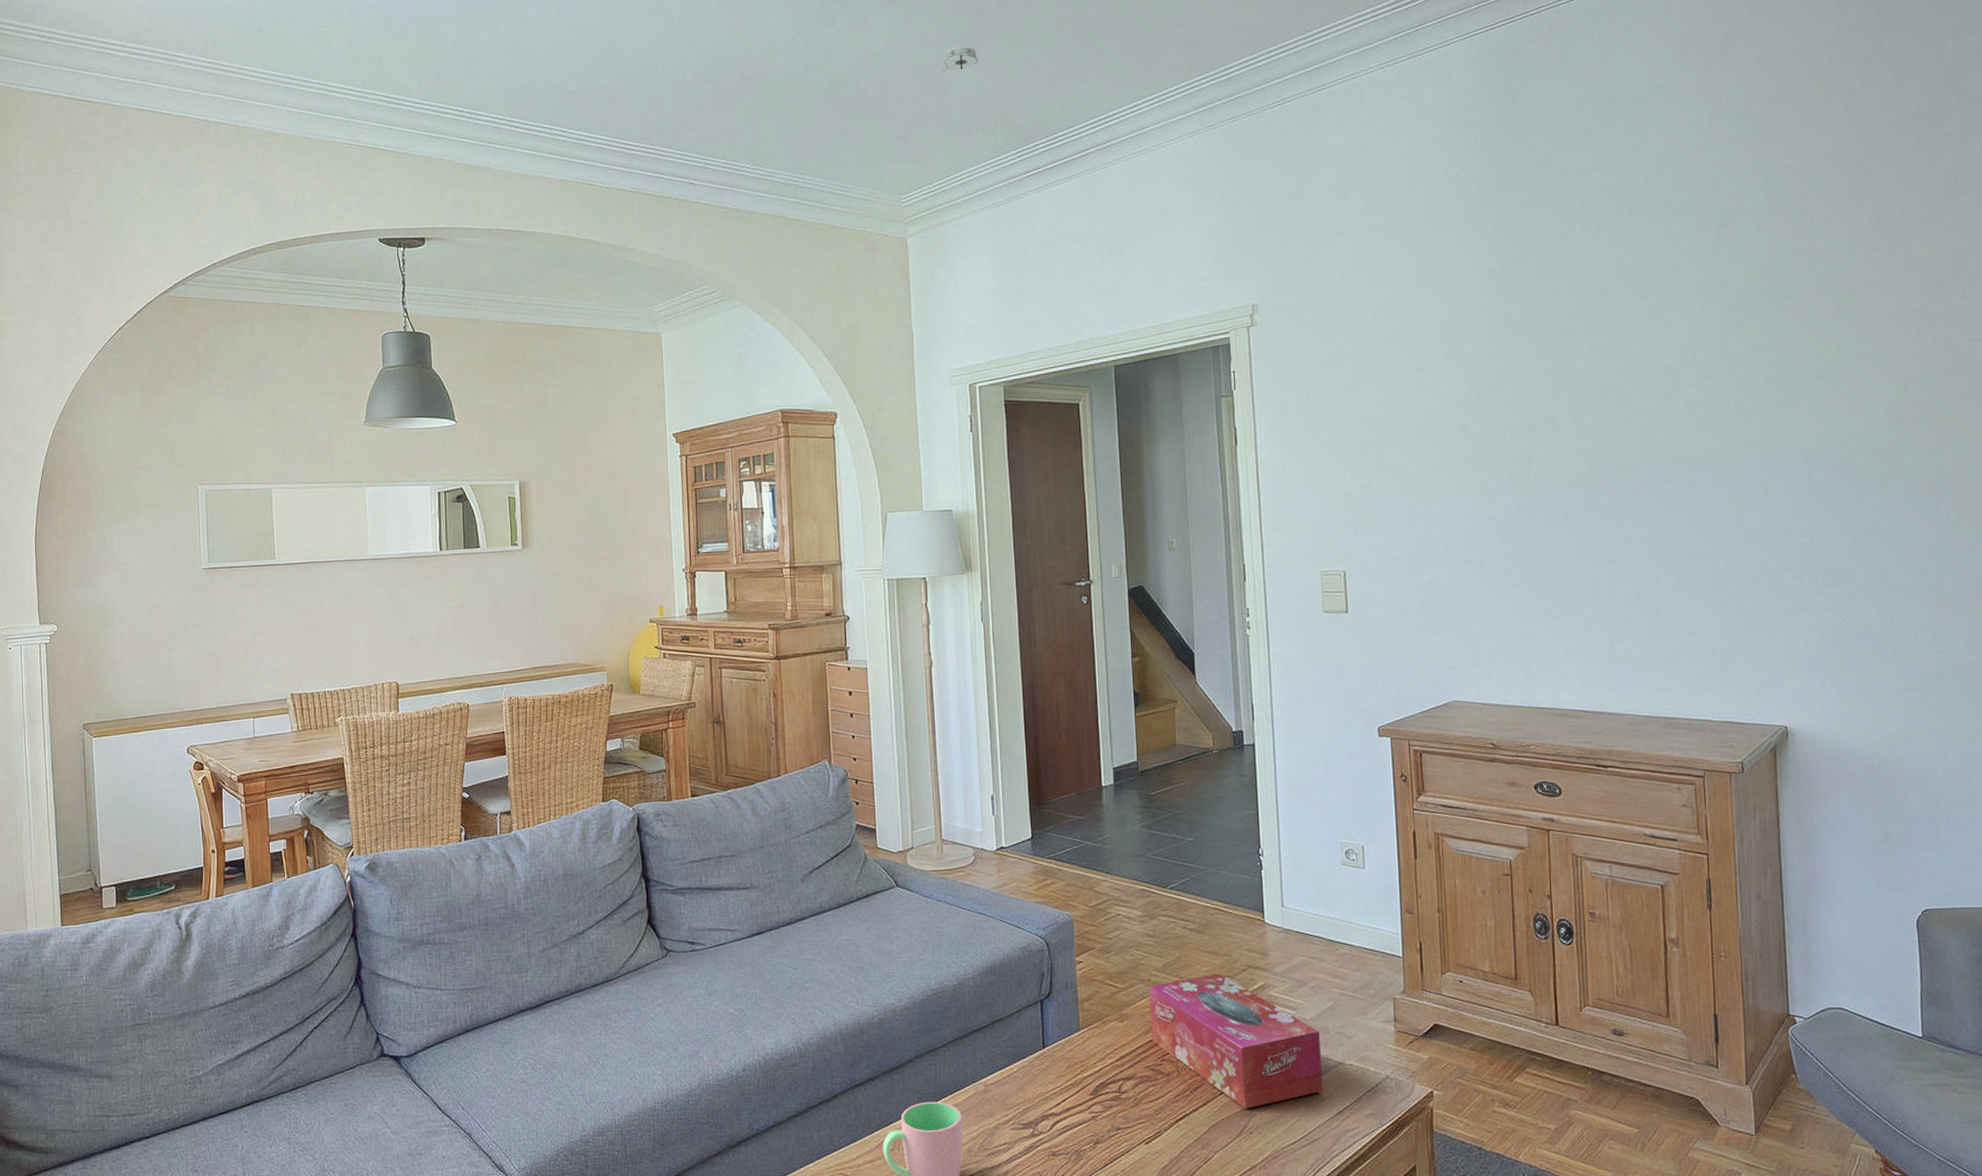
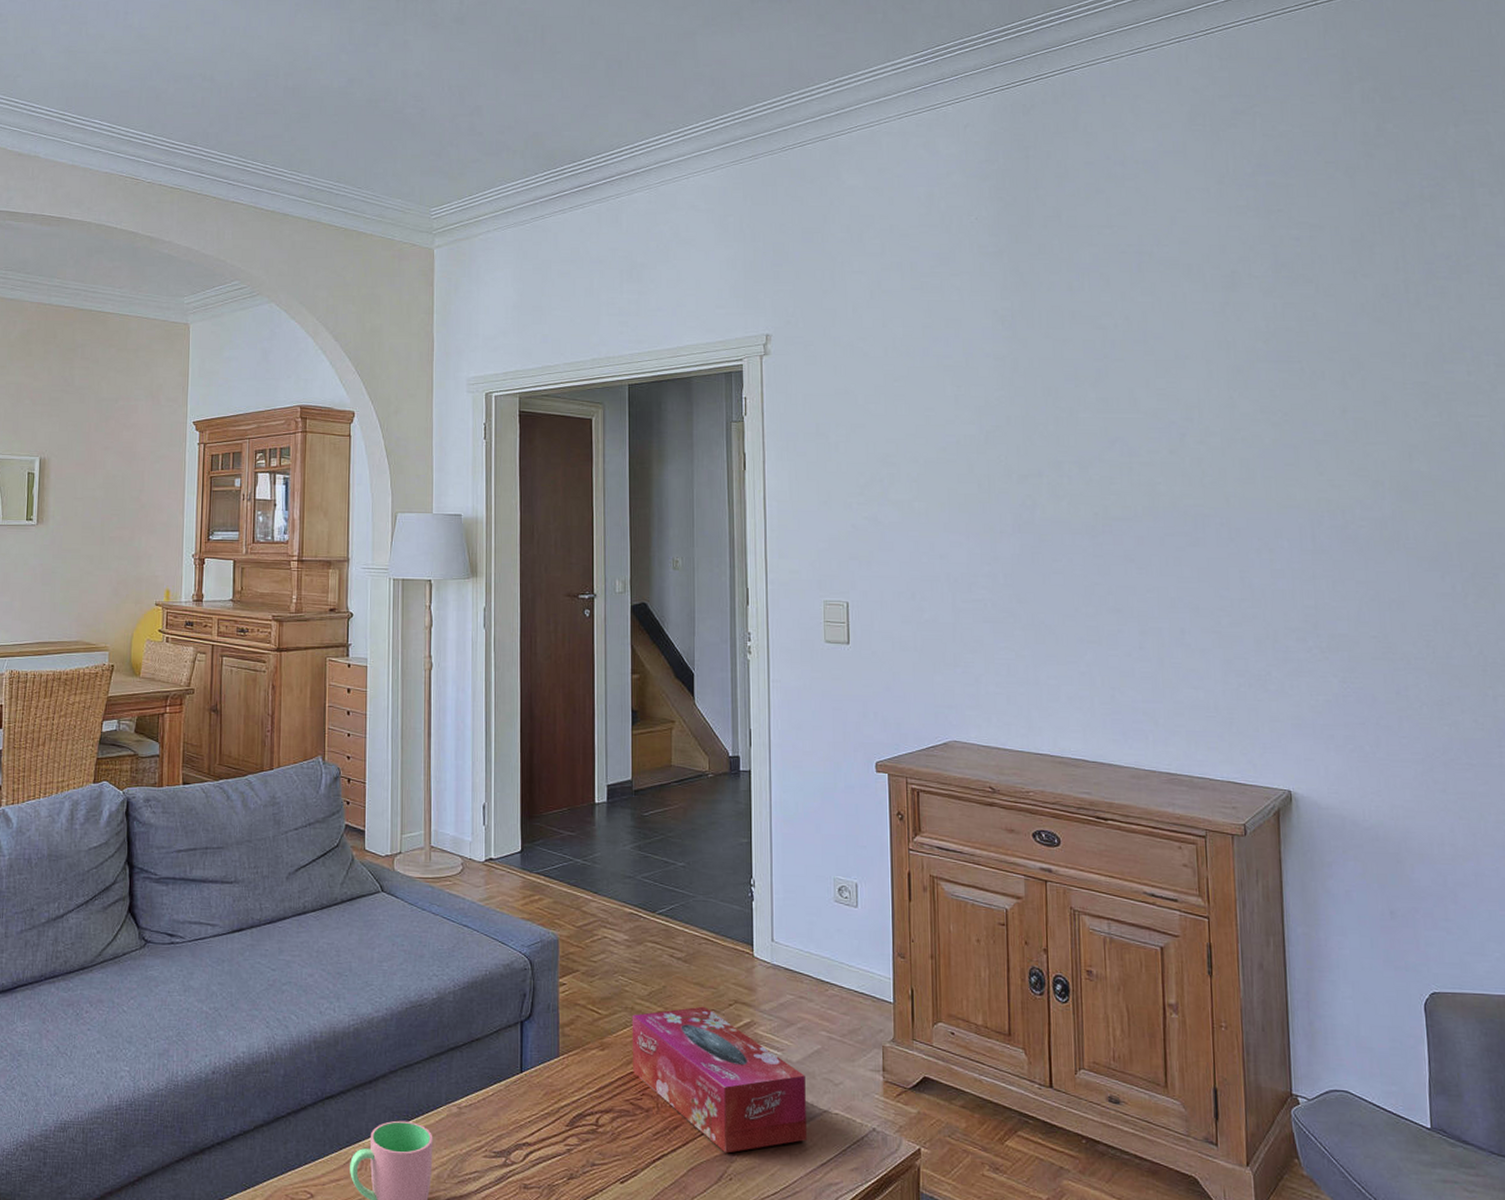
smoke detector: present [942,46,980,72] -> none [477,73,514,95]

